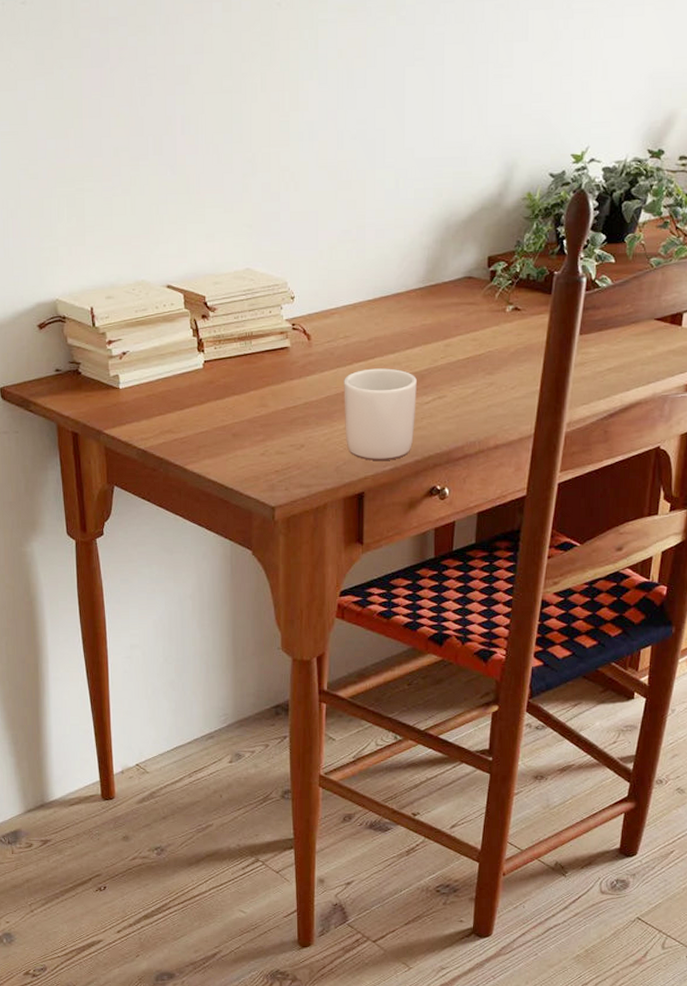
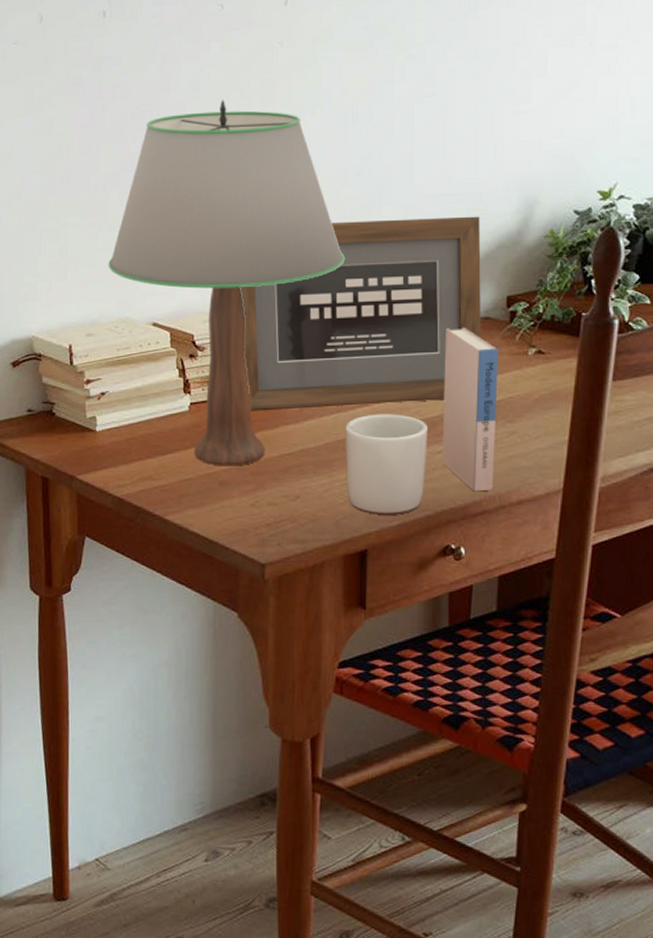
table lamp: none [123,62,342,419] -> present [108,99,345,466]
picture frame: none [246,179,465,368] -> present [240,216,481,411]
book: none [429,287,481,438] -> present [442,327,499,492]

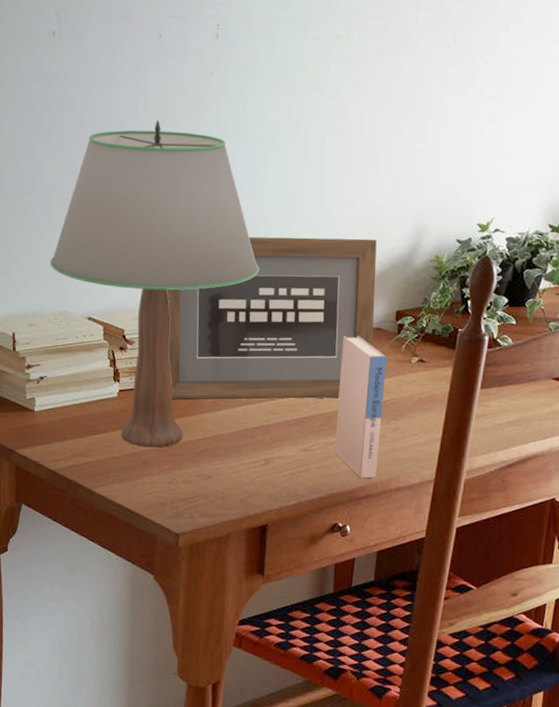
mug: present [345,414,428,515] -> none [252,407,324,496]

